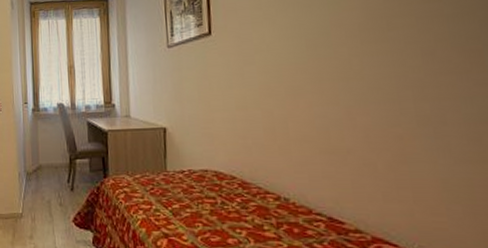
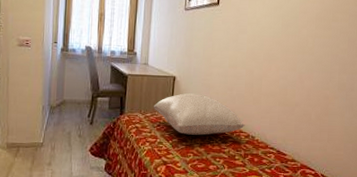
pillow: none [142,147,272,199] -> present [153,93,245,135]

